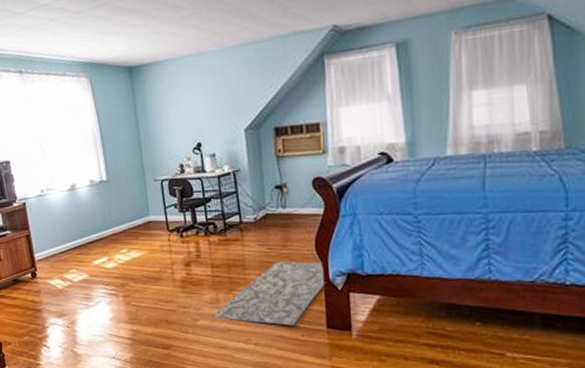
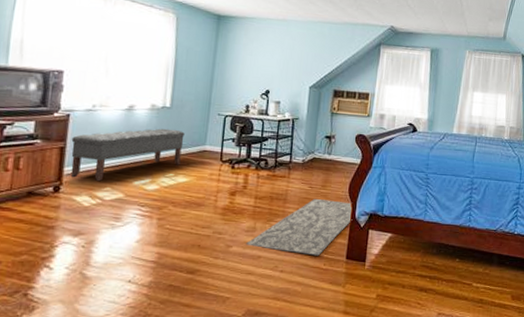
bench: none [33,203,130,265] -> present [70,128,185,182]

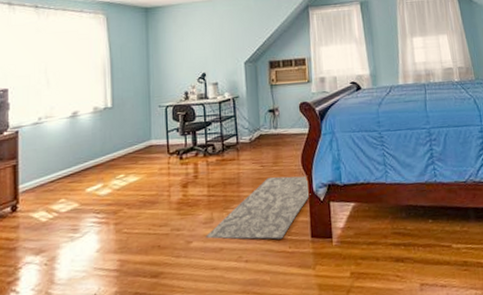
bench: present [70,128,185,182] -> none [22,128,130,195]

